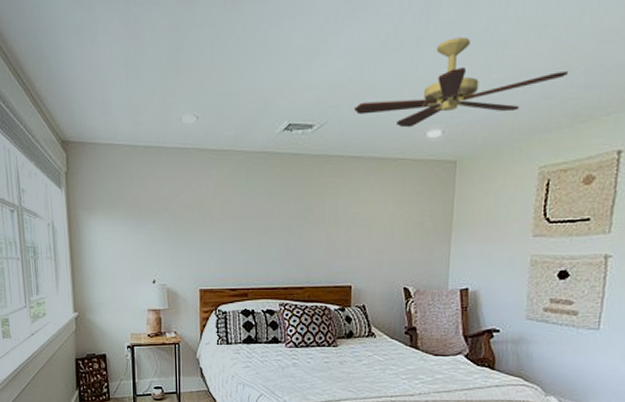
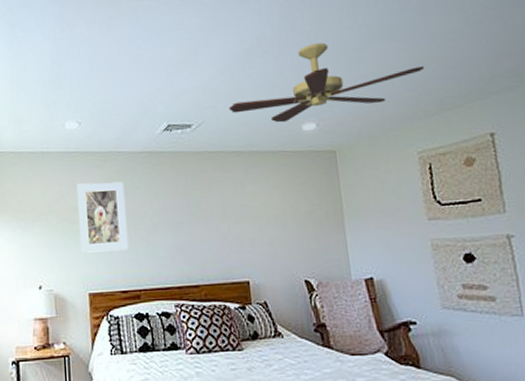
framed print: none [191,182,240,251] -> present [76,181,129,253]

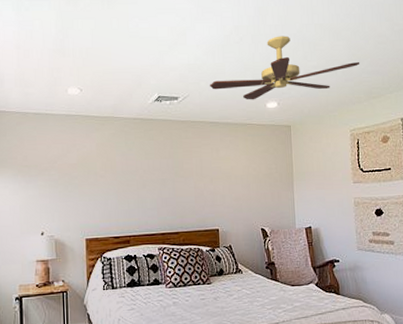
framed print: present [76,181,129,253] -> none [76,143,122,204]

